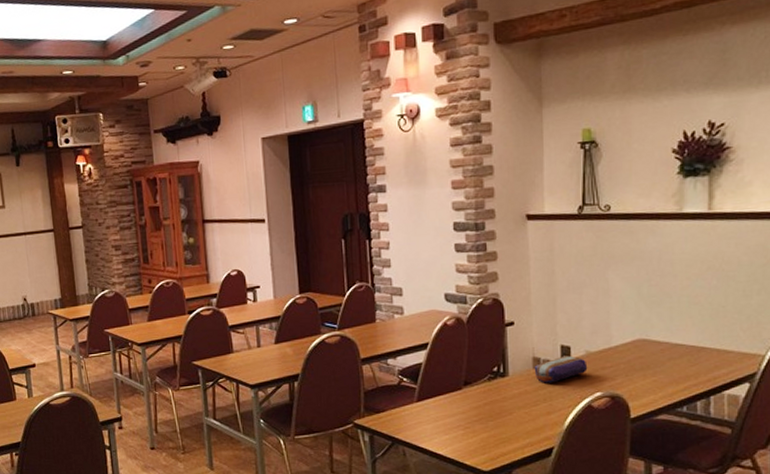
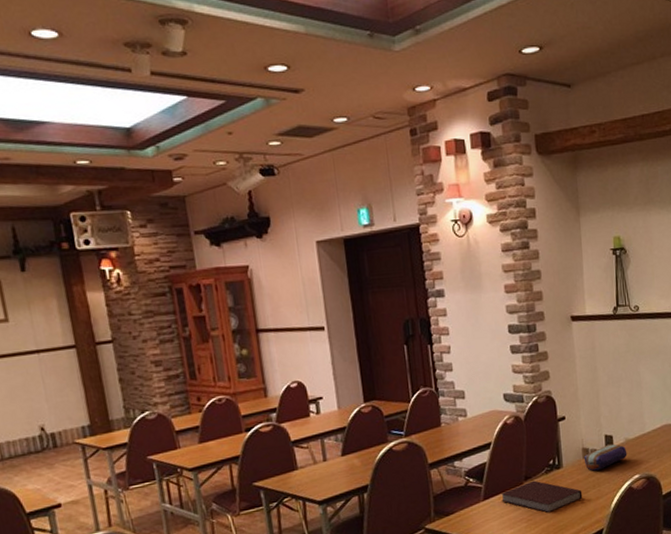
notebook: none [437,387,531,423] -> present [501,480,583,513]

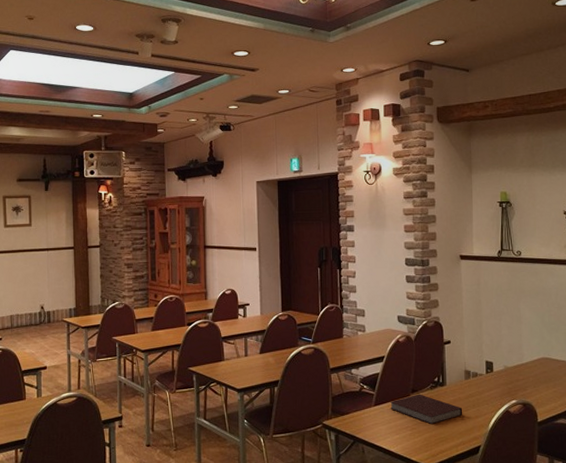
pencil case: present [583,444,627,471] -> none [465,369,506,392]

